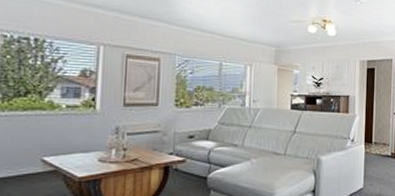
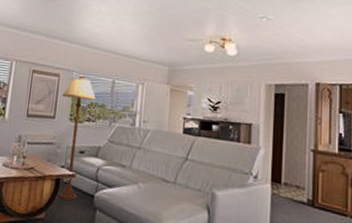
floor lamp: none [165,59,203,185] -> present [58,76,96,200]

